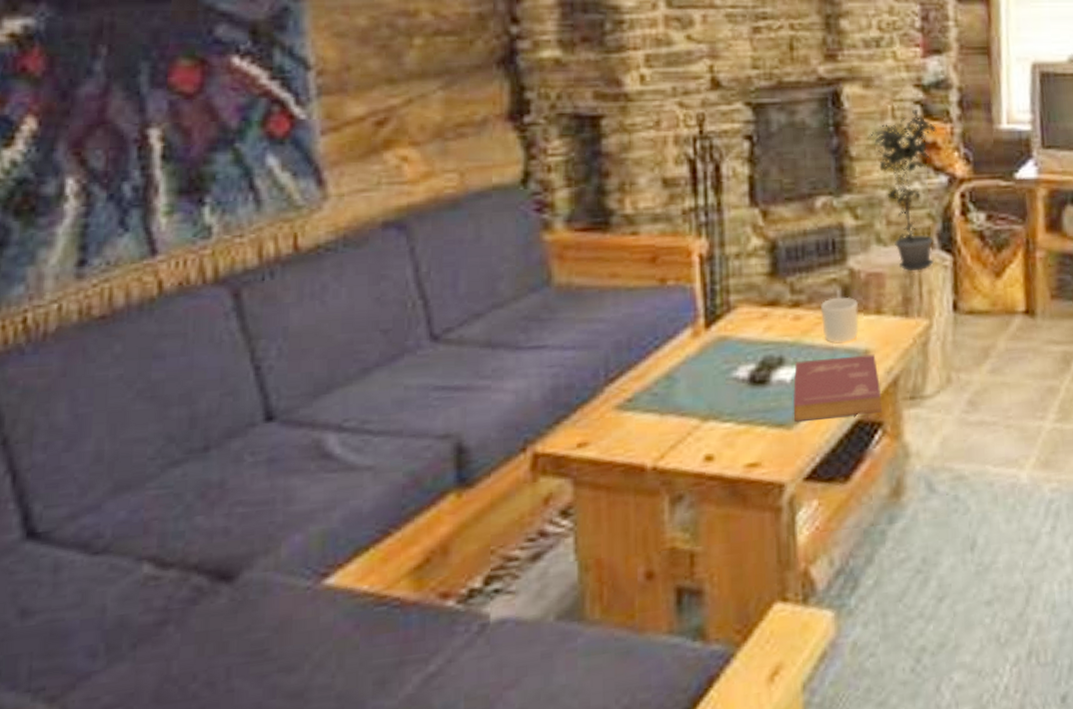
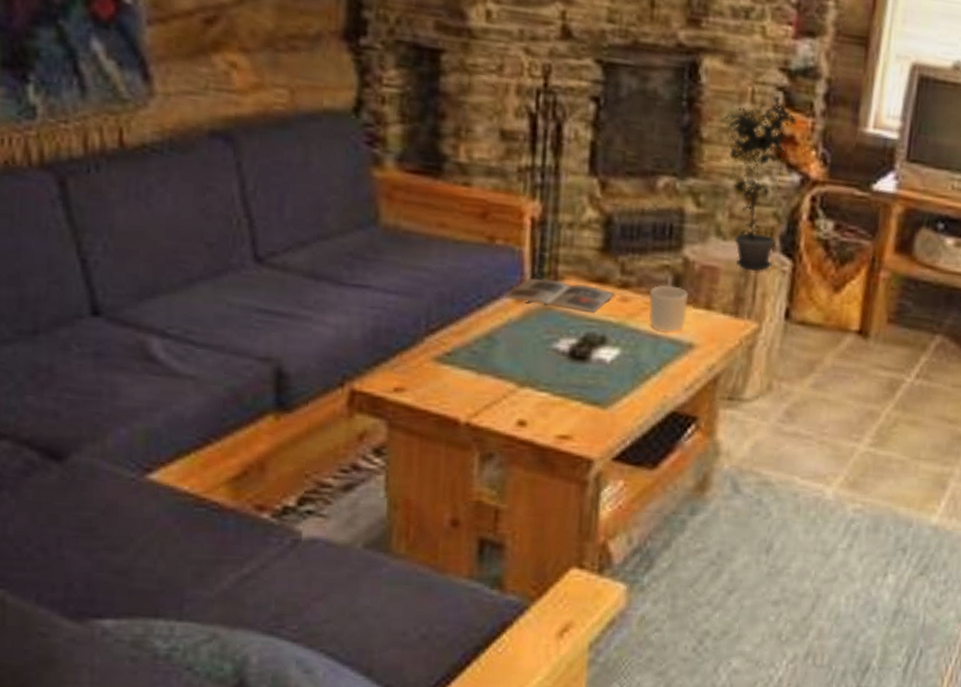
magazine: none [679,309,788,338] -> present [504,278,615,314]
book: present [793,354,883,422] -> none [610,343,700,408]

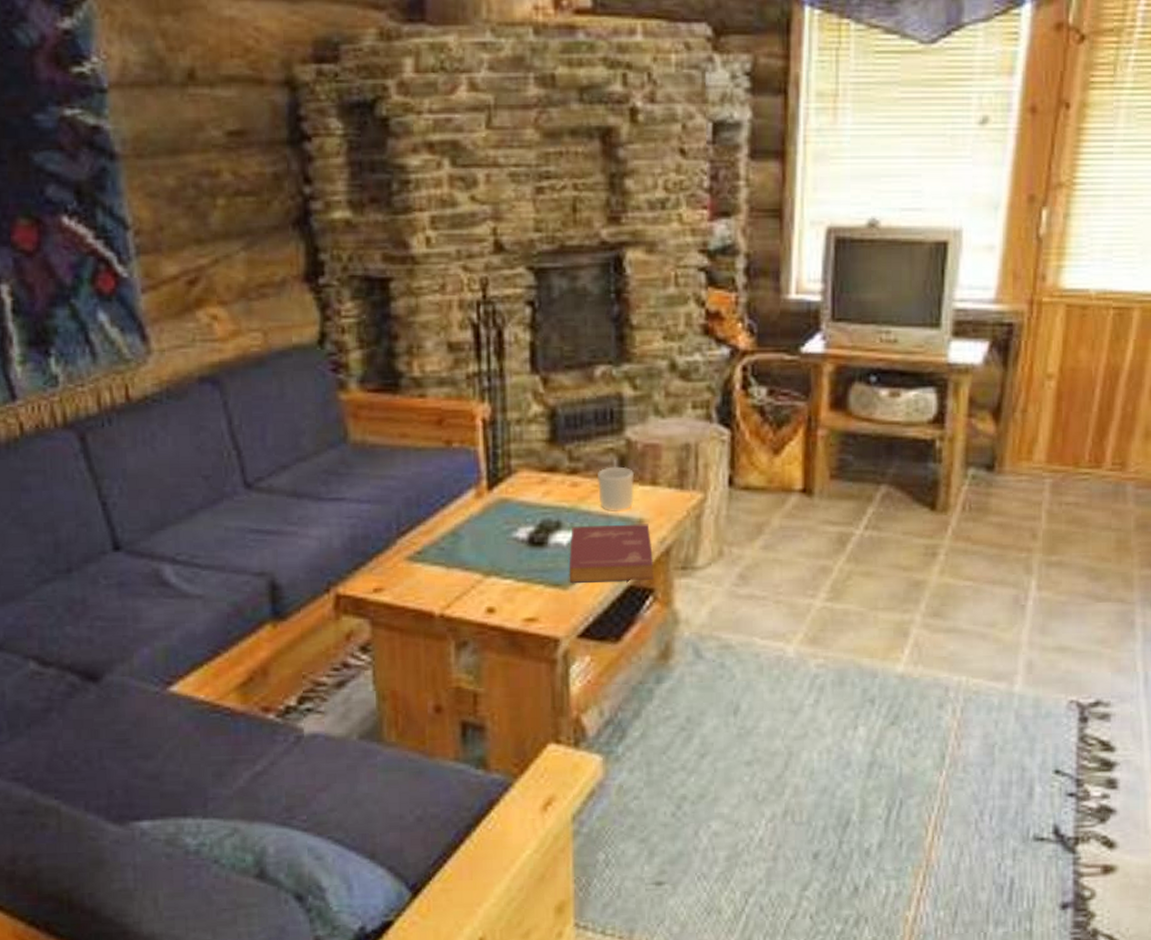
magazine: present [504,278,615,314] -> none [464,473,566,501]
book: none [610,343,700,408] -> present [569,524,654,583]
potted plant: present [722,96,797,271] -> none [649,276,721,443]

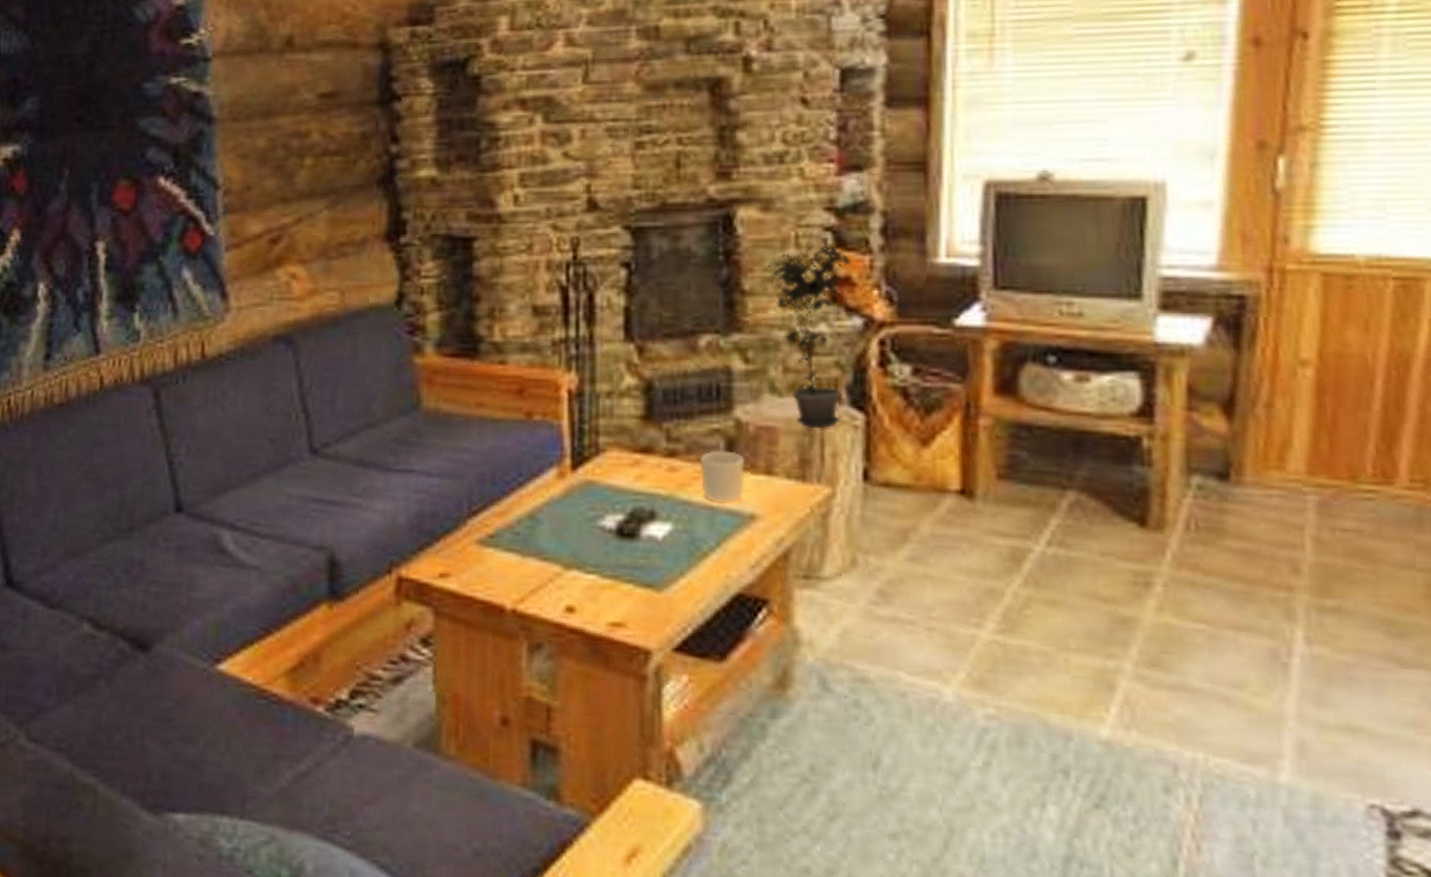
book: present [569,524,654,583] -> none [664,518,769,588]
potted plant: none [649,276,721,443] -> present [764,236,852,428]

